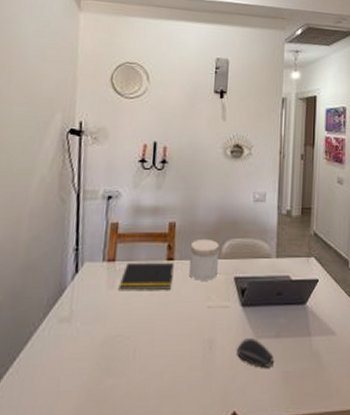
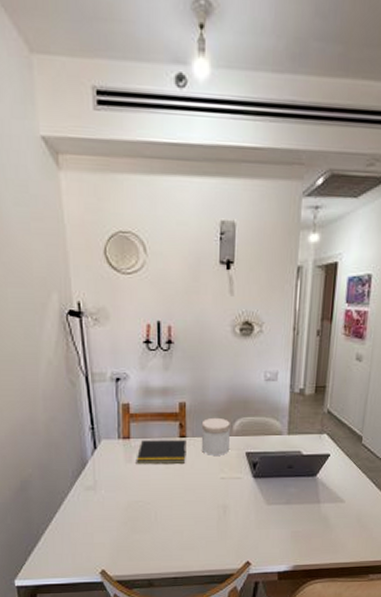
computer mouse: present [237,338,274,368] -> none [249,505,284,528]

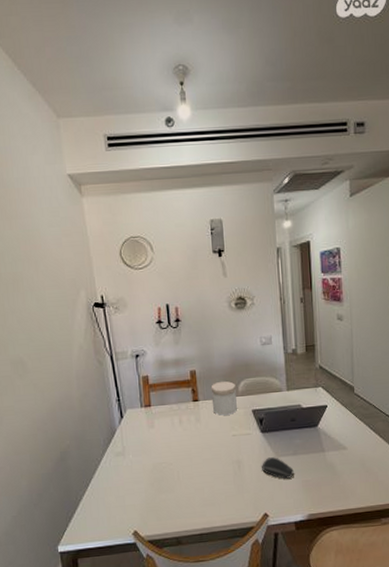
notepad: present [136,439,187,465] -> none [157,403,201,429]
computer mouse: none [249,505,284,528] -> present [262,457,294,479]

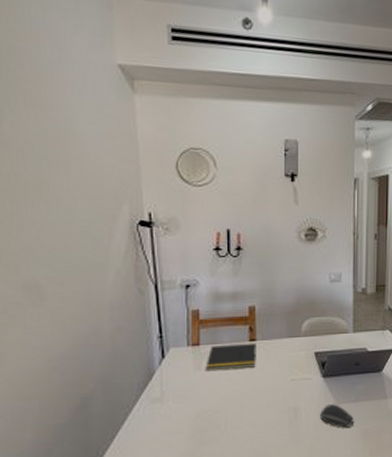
notepad: none [157,403,201,429] -> present [205,342,256,372]
jar: present [211,380,237,415] -> none [271,319,298,358]

